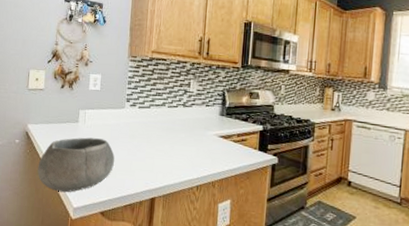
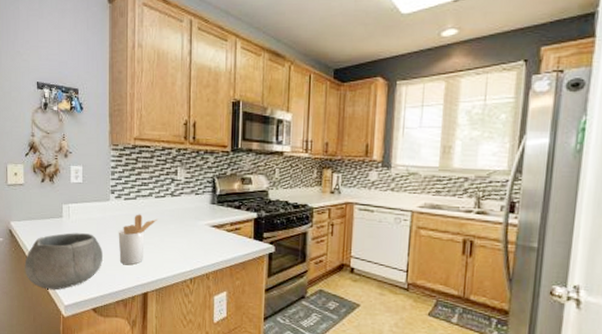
utensil holder: none [130,122,170,171] -> present [118,214,158,265]

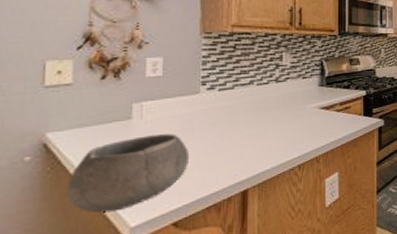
utensil holder: present [118,214,158,265] -> none [210,104,261,163]

